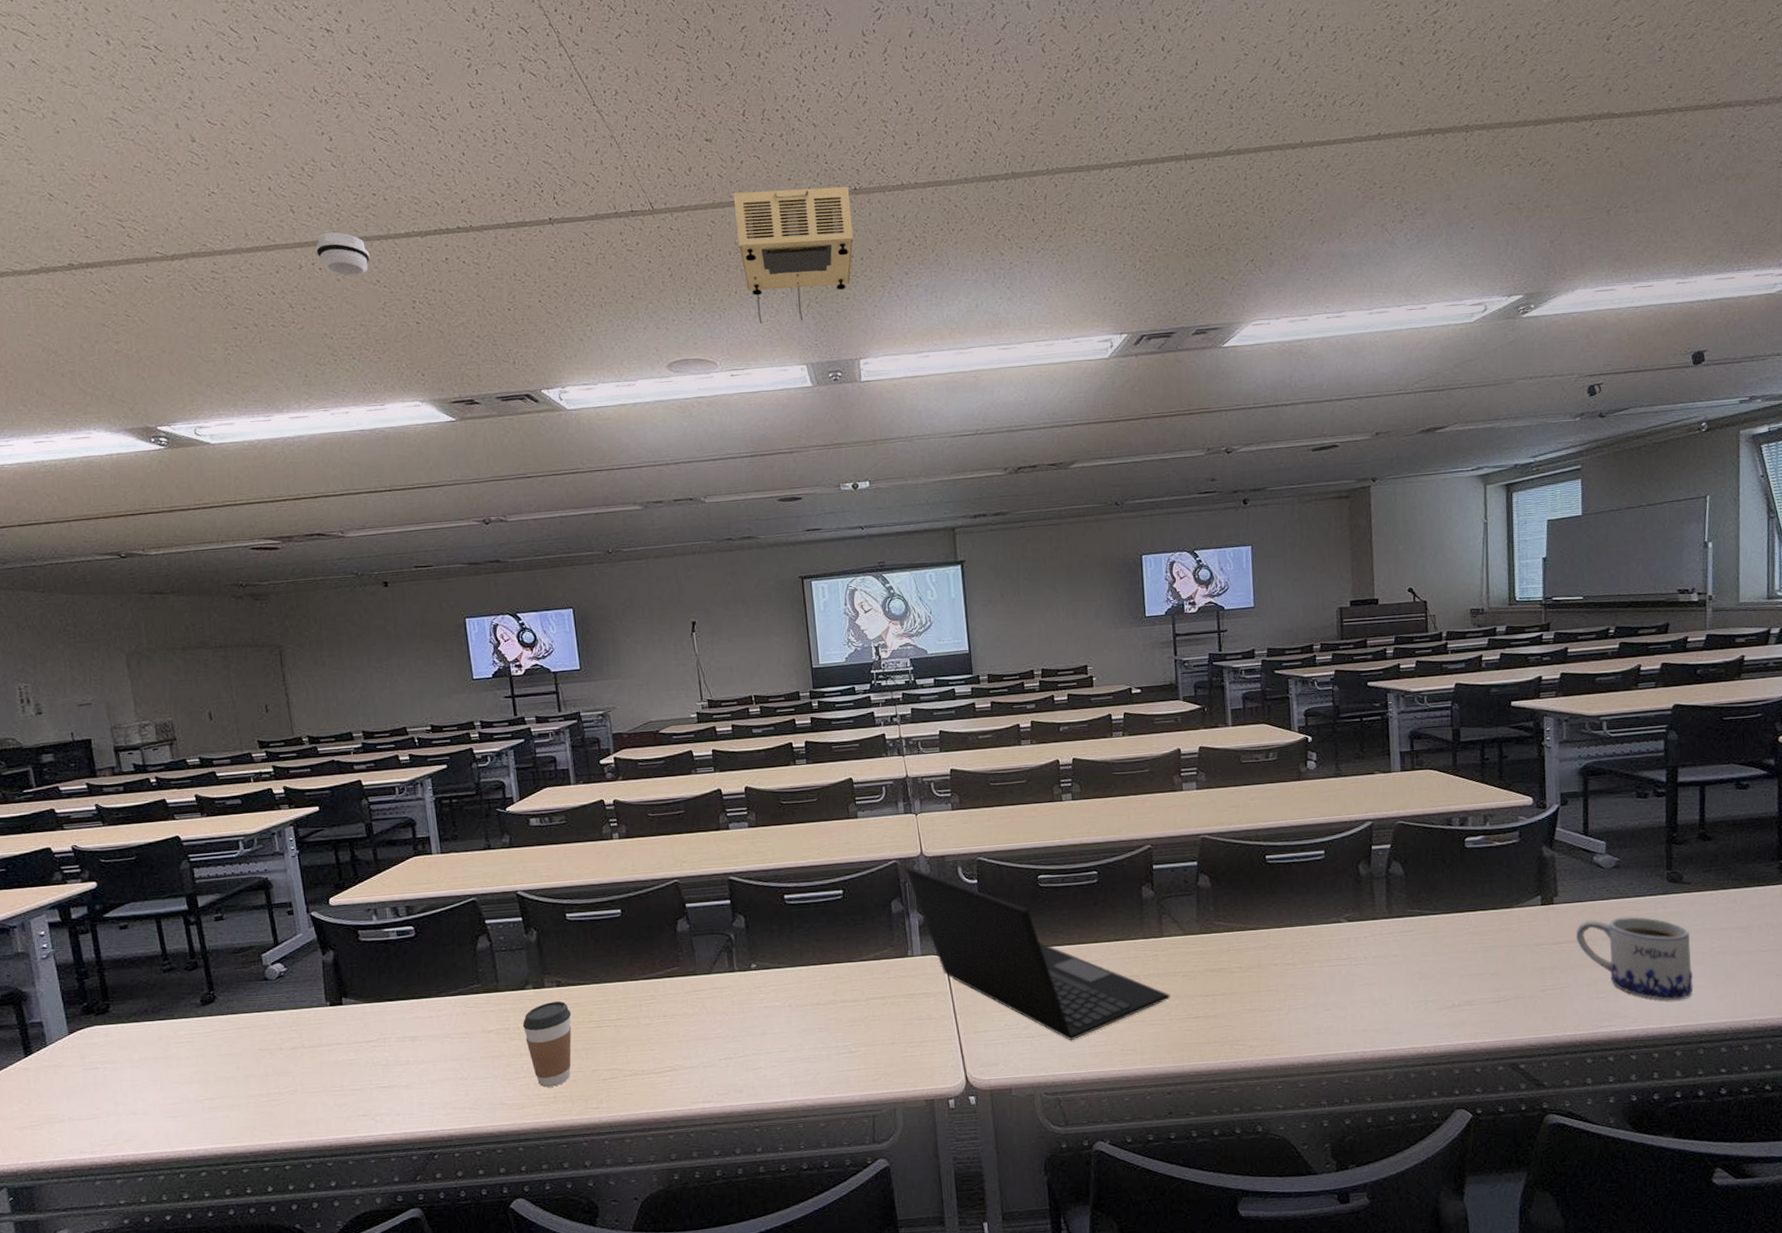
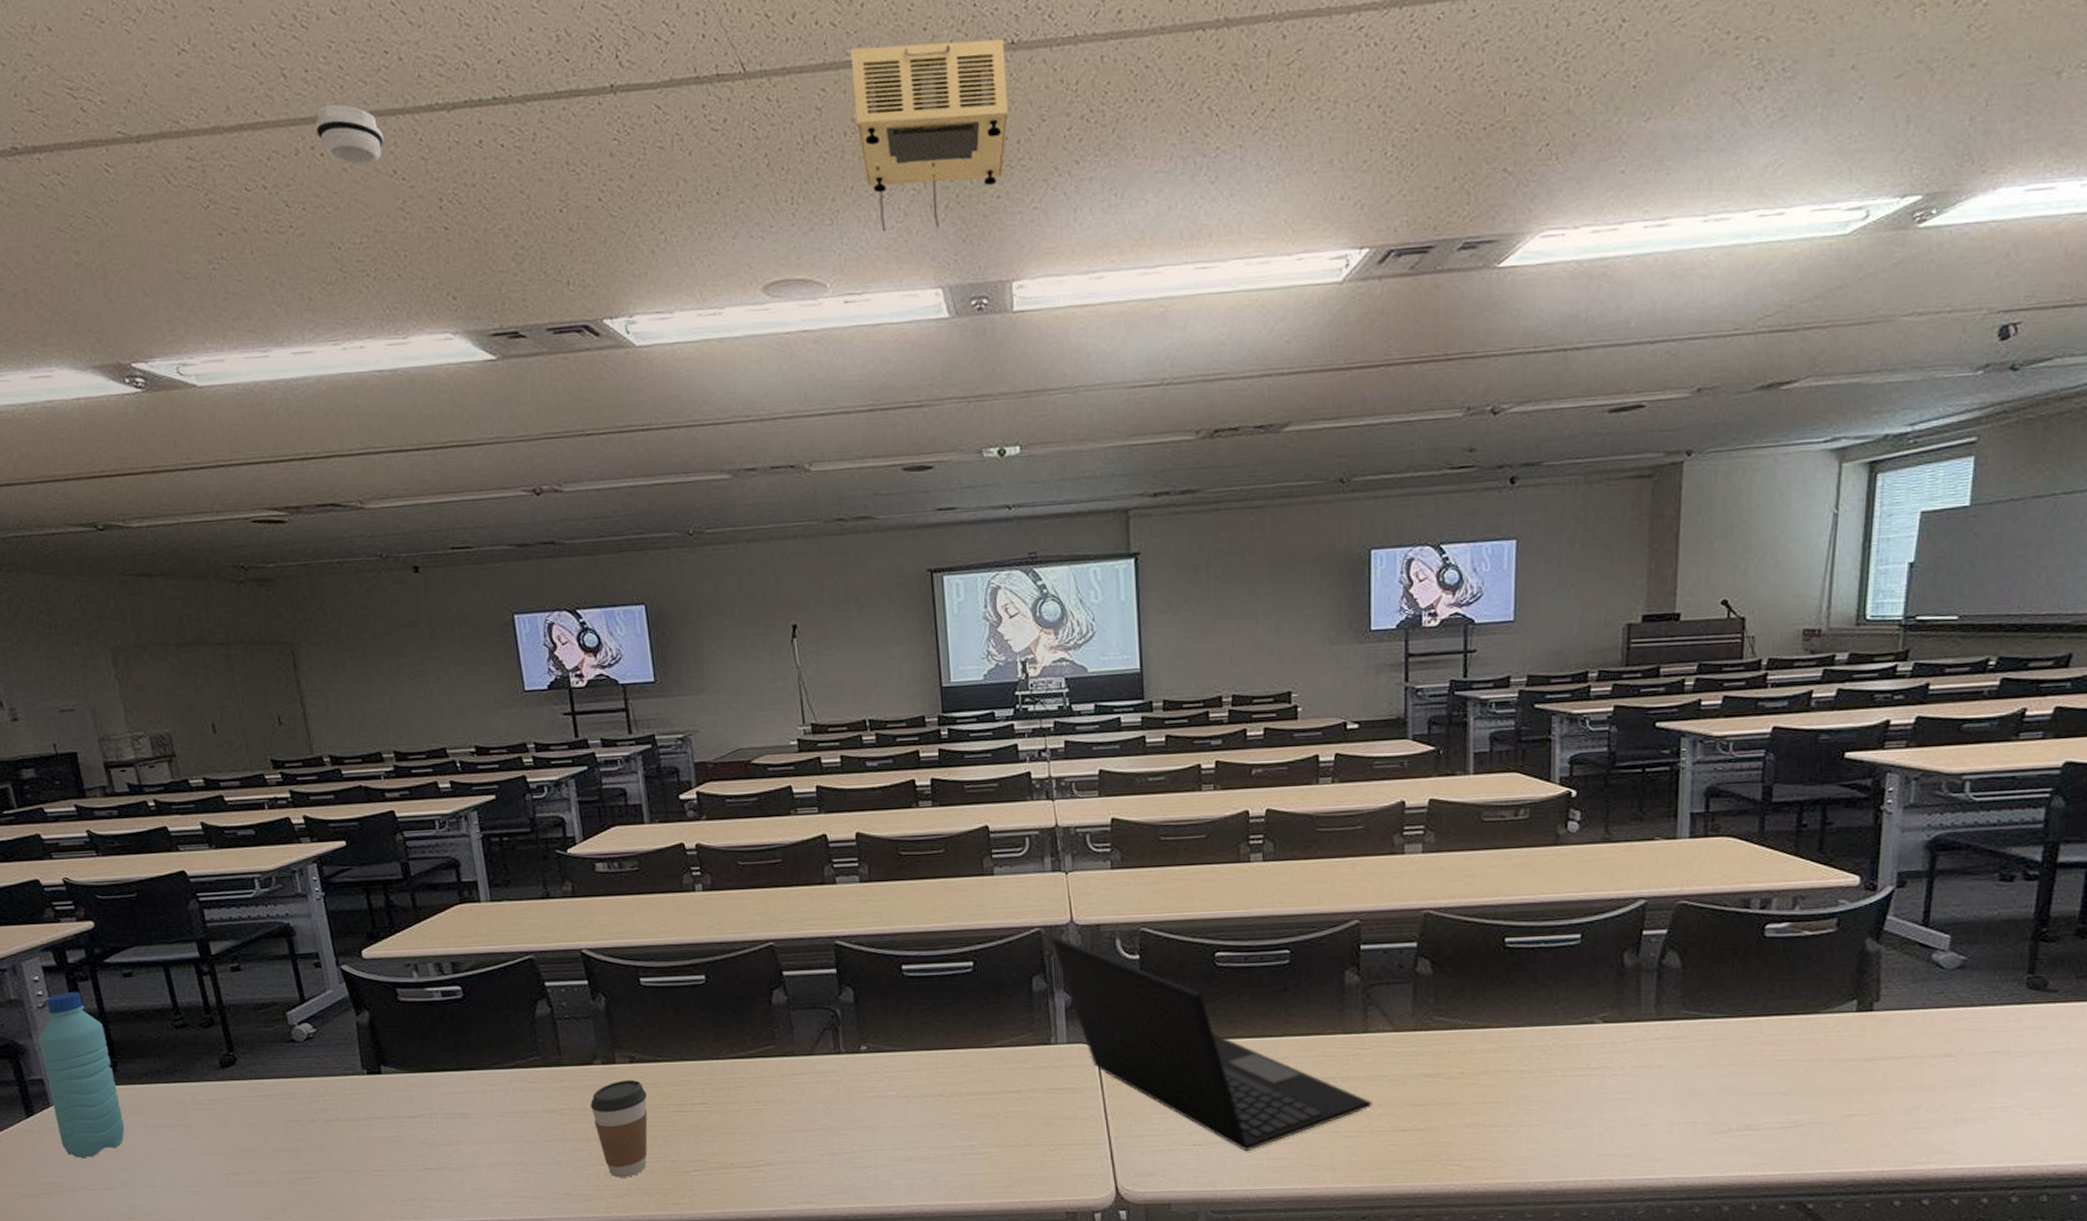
water bottle: none [40,944,113,1091] -> present [38,992,125,1158]
mug: present [1575,916,1694,1001] -> none [1897,1030,2049,1136]

